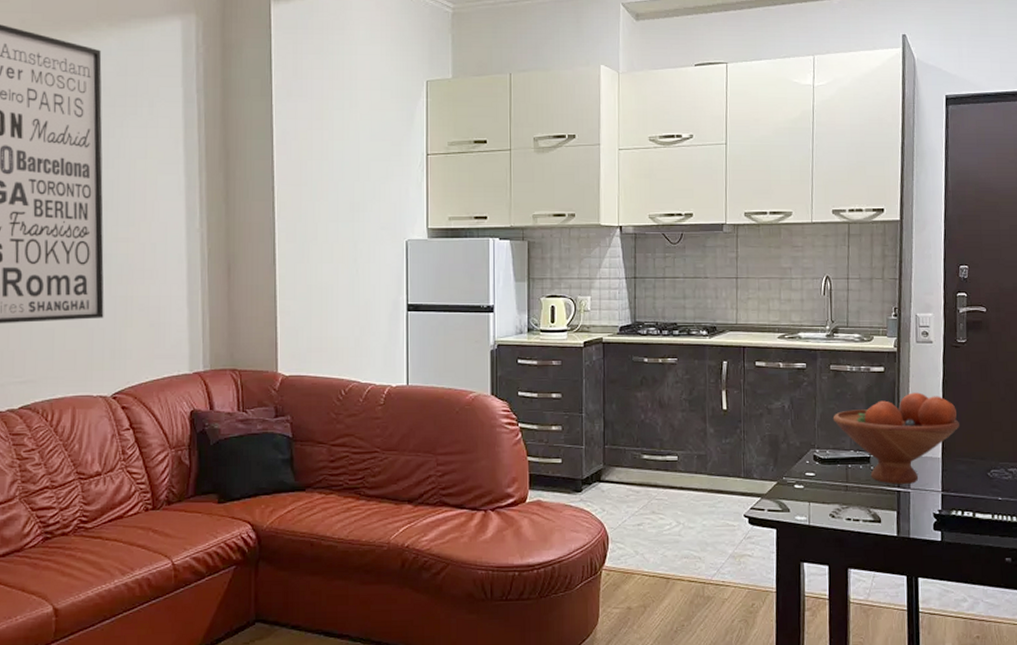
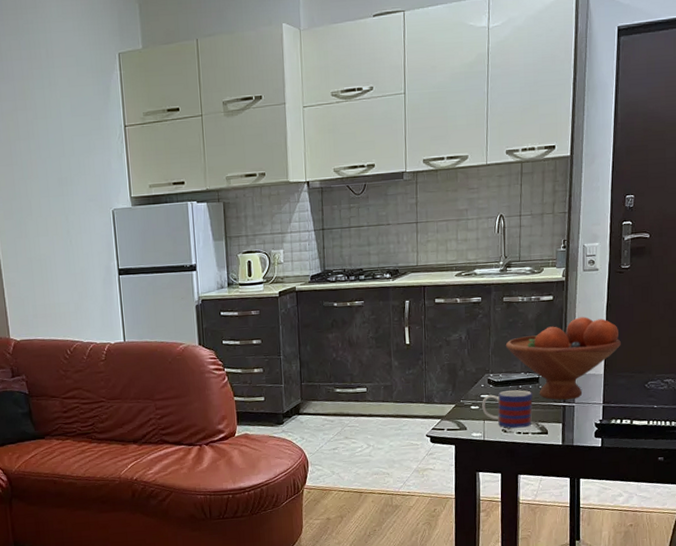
mug: none [807,470,864,514] -> present [482,390,533,428]

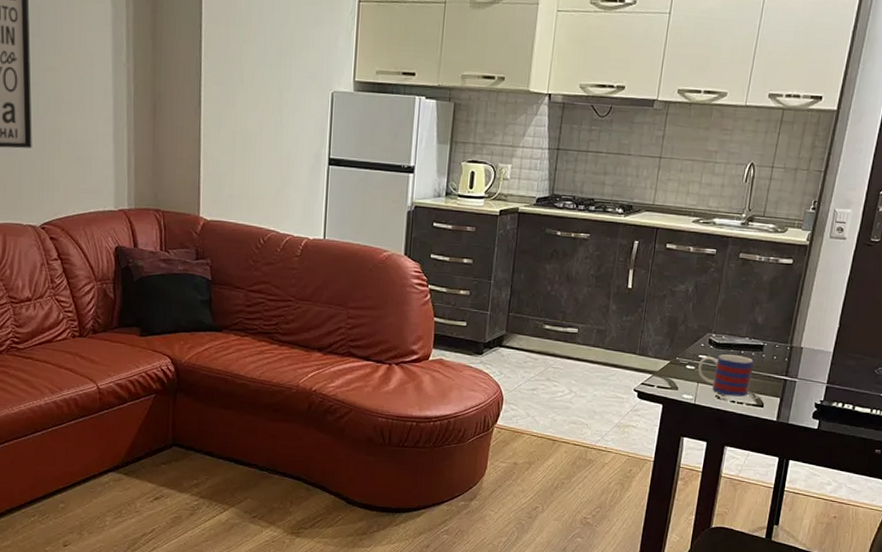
fruit bowl: present [505,316,621,400] -> none [733,287,857,374]

